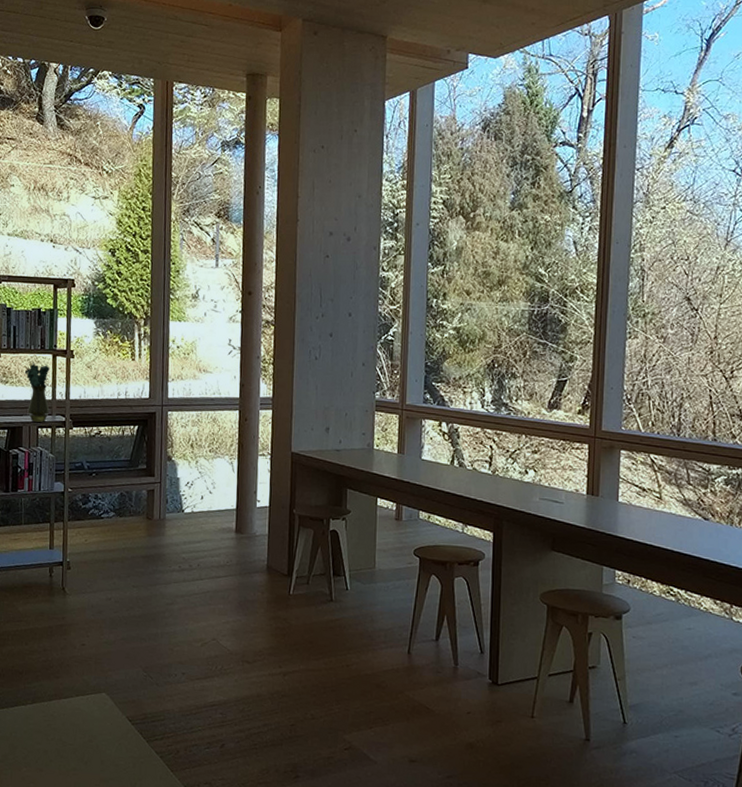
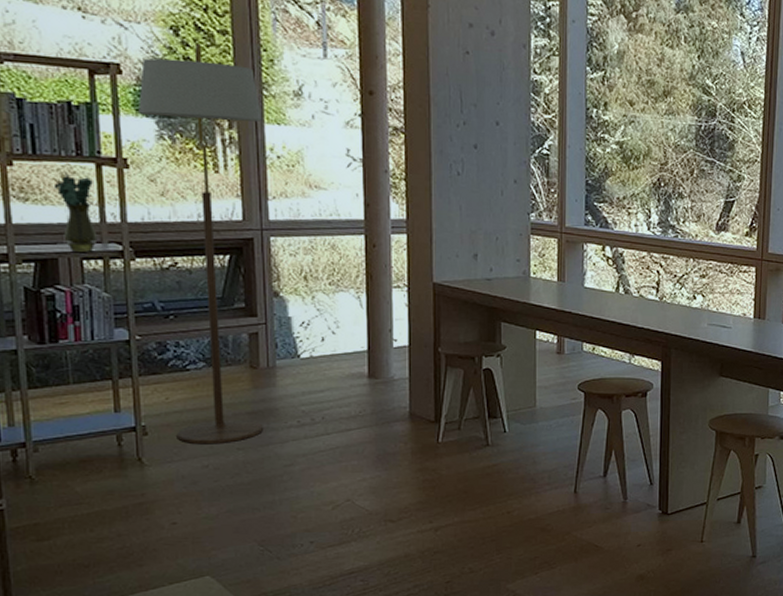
floor lamp: none [84,261,168,581] -> present [138,43,263,445]

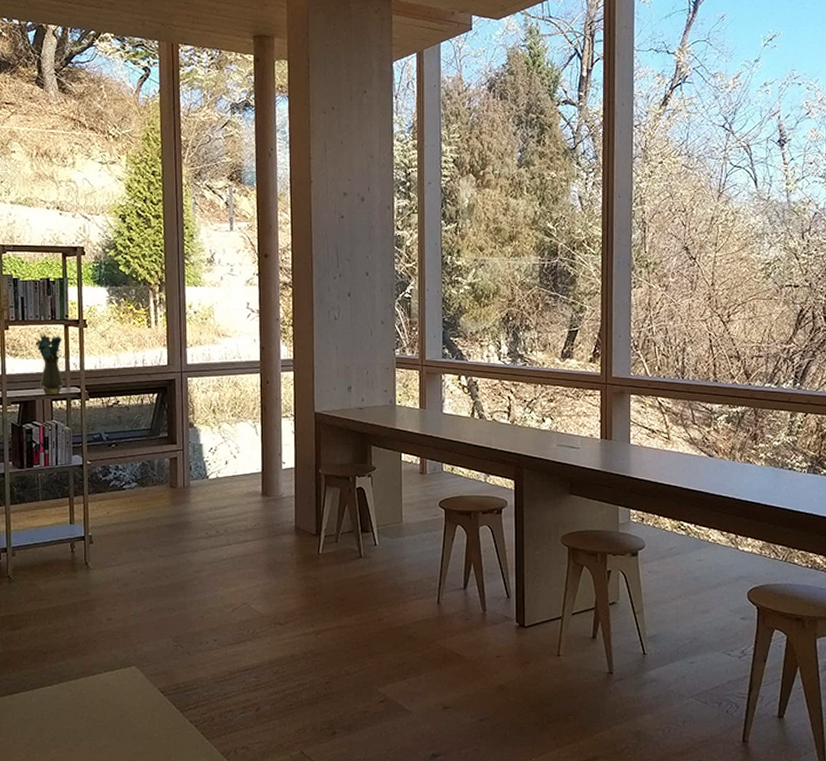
floor lamp: present [138,43,263,445] -> none [95,226,183,552]

